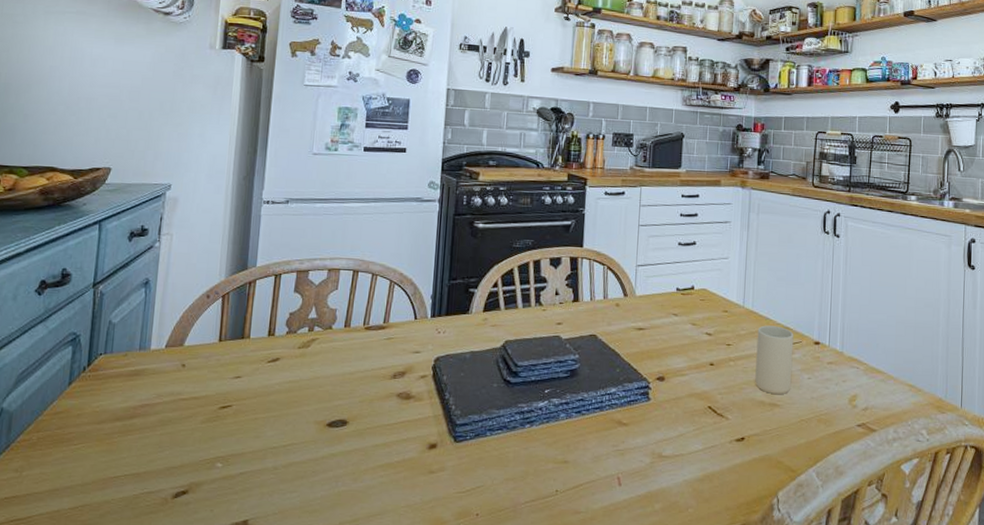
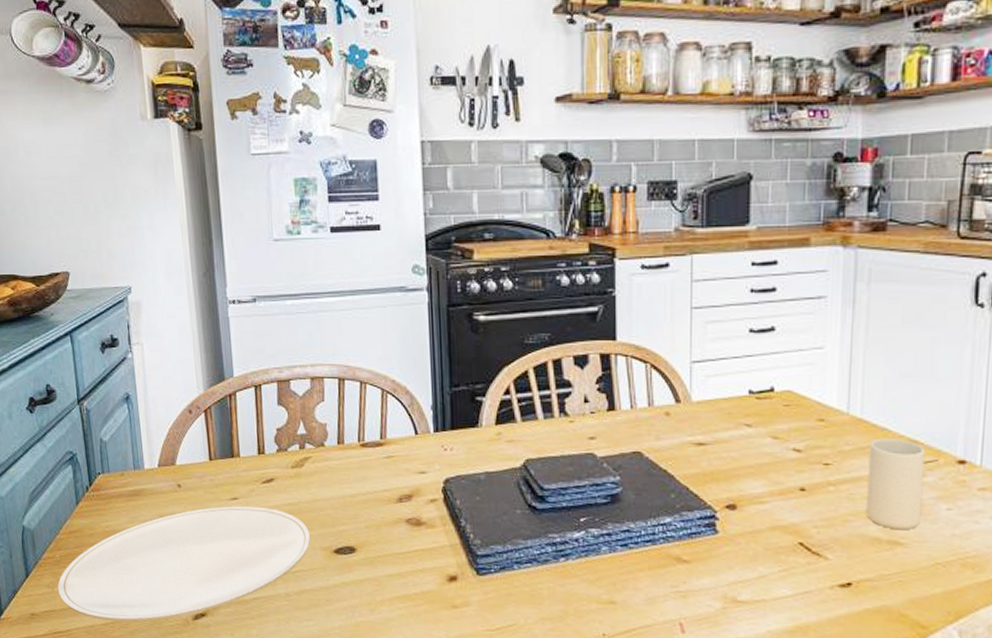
plate: none [26,384,306,504] -> present [57,506,310,622]

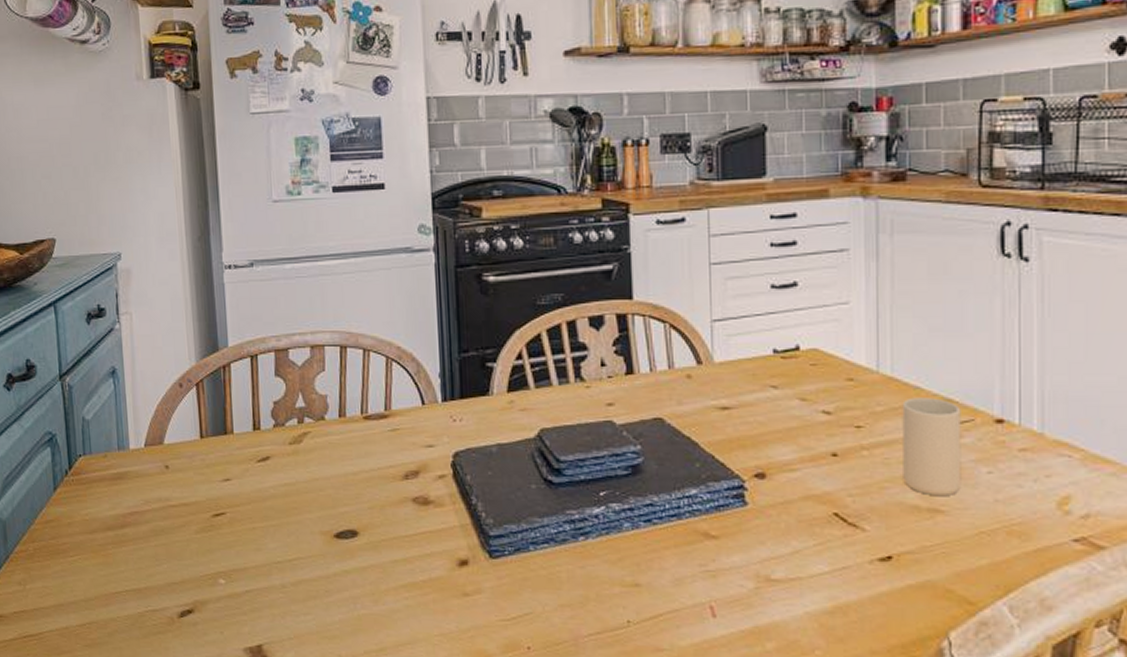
plate: present [57,506,310,622] -> none [29,487,308,622]

